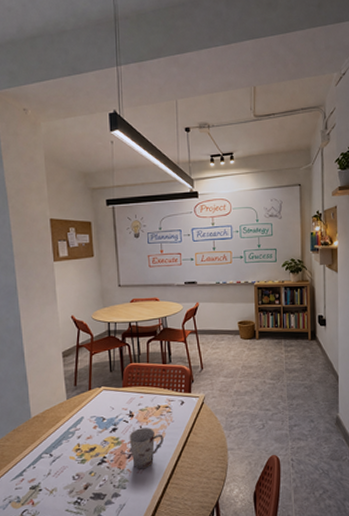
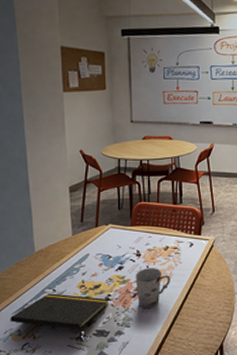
notepad: none [9,458,104,495] -> present [10,293,108,331]

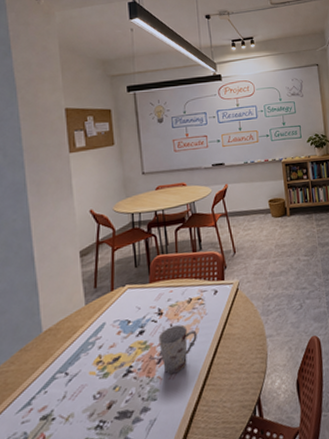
notepad: present [10,293,108,331] -> none [13,371,130,425]

